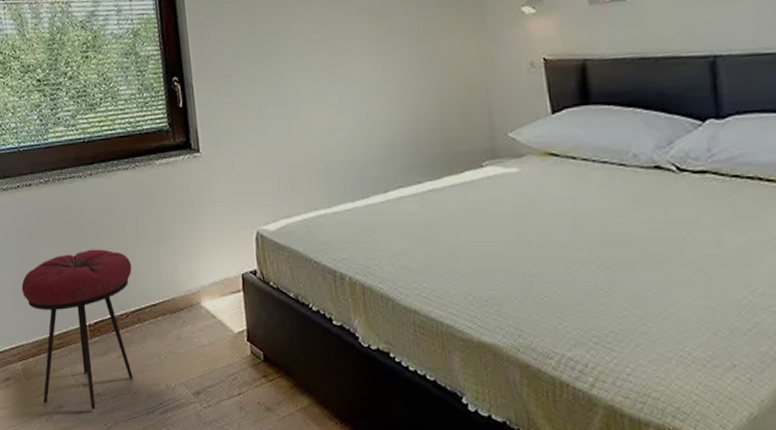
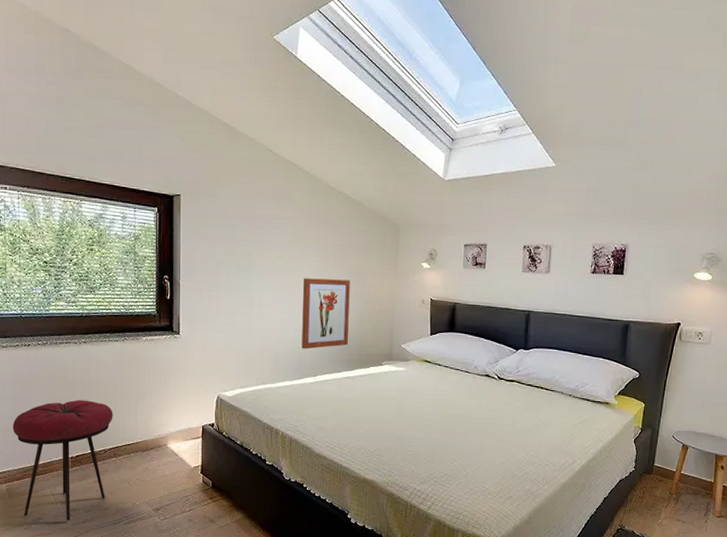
wall art: none [350,48,428,155] -> present [301,278,350,349]

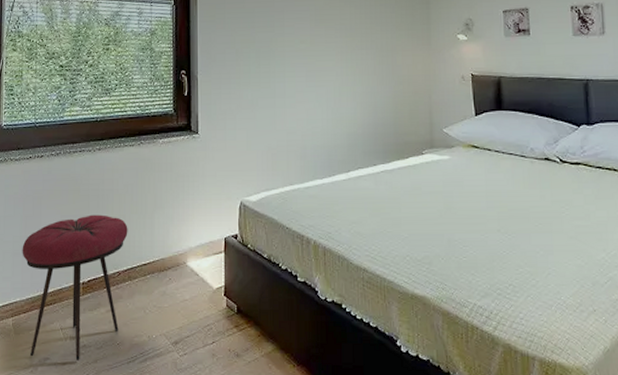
wall art: present [301,278,350,349] -> none [328,60,383,141]

